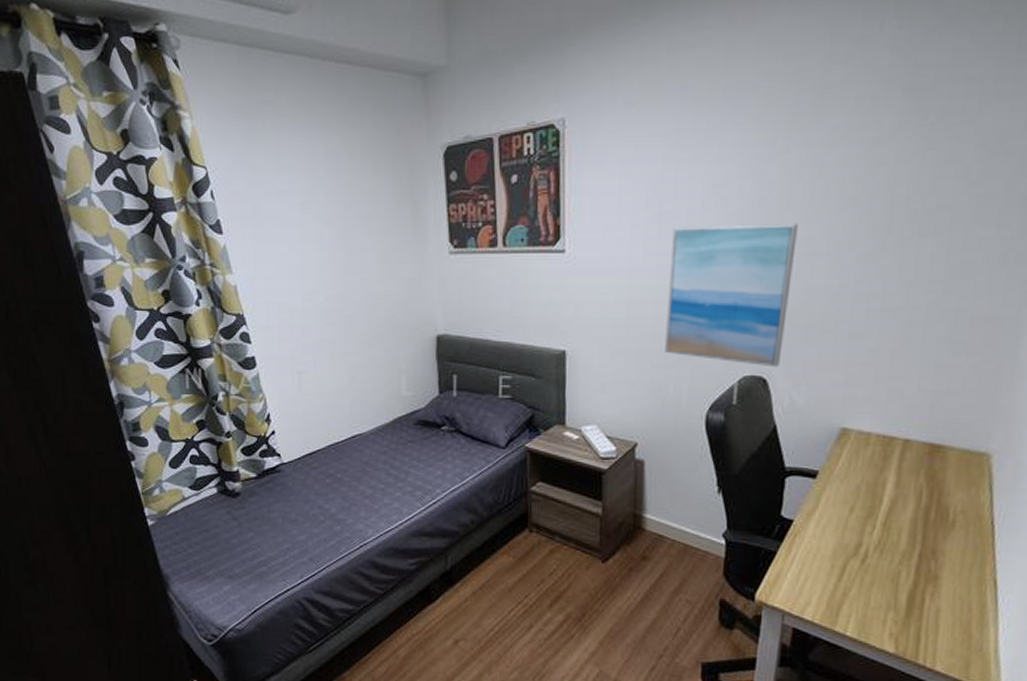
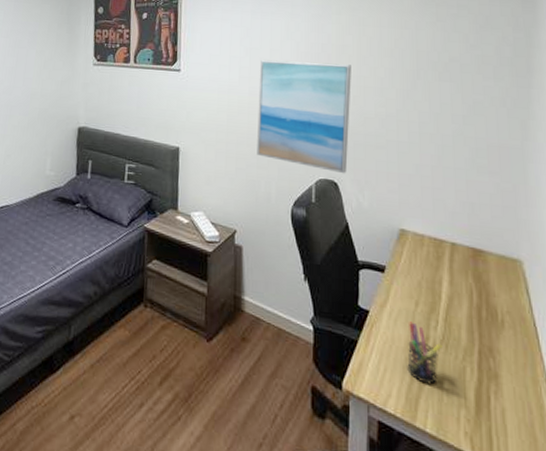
pen holder: none [832,528,877,590] -> present [407,321,442,385]

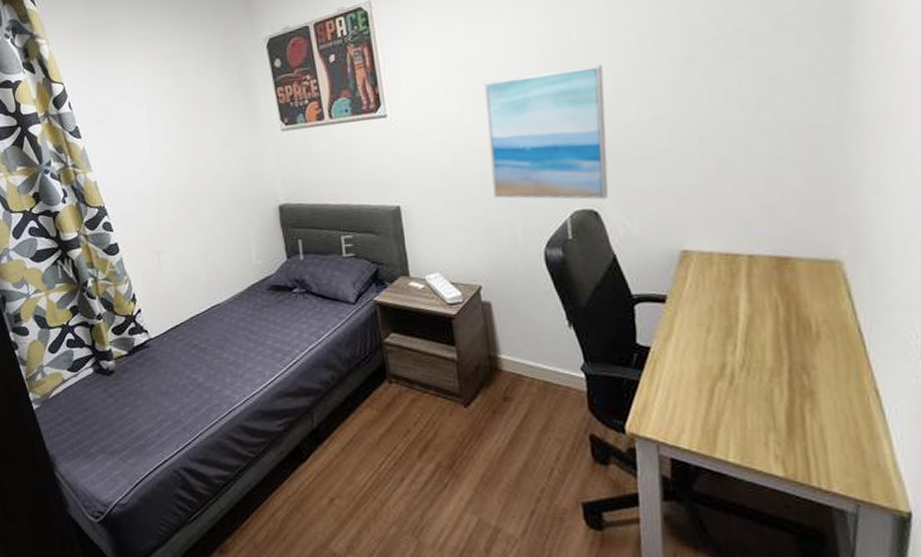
pen holder: present [407,321,442,385] -> none [700,351,743,413]

